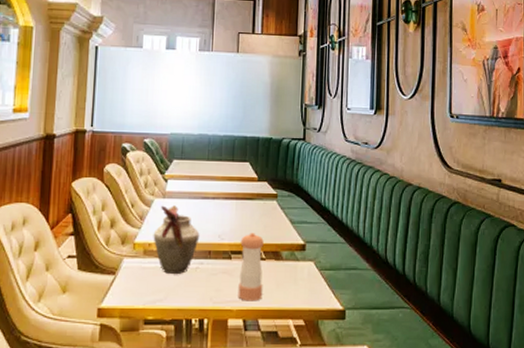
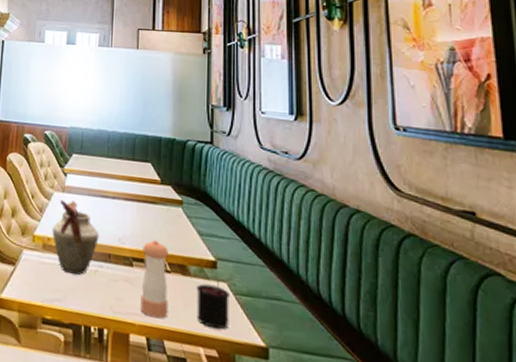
candle: none [287,259,315,302] -> present [196,278,229,330]

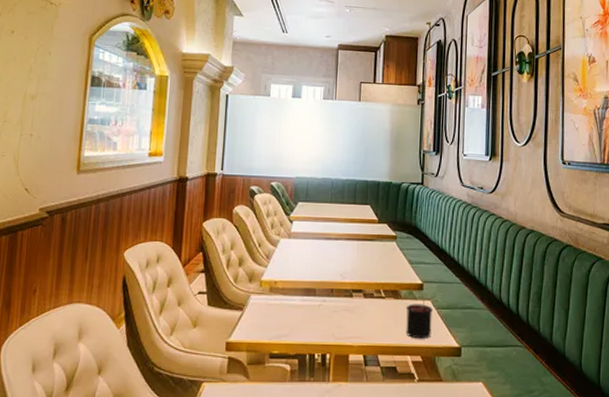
vase: present [52,199,99,275] -> none [278,245,323,311]
pepper shaker: present [140,240,168,319] -> none [358,272,384,338]

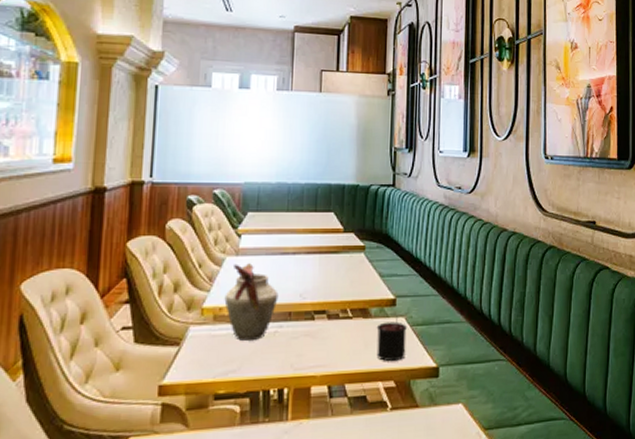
vase: none [278,245,323,311] -> present [224,263,279,341]

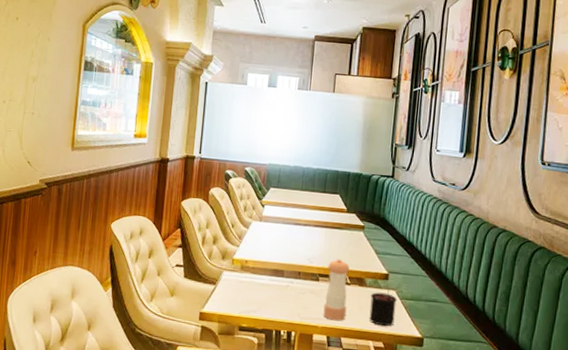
vase: present [224,263,279,341] -> none [249,227,291,290]
pepper shaker: none [322,289,350,365] -> present [323,259,350,321]

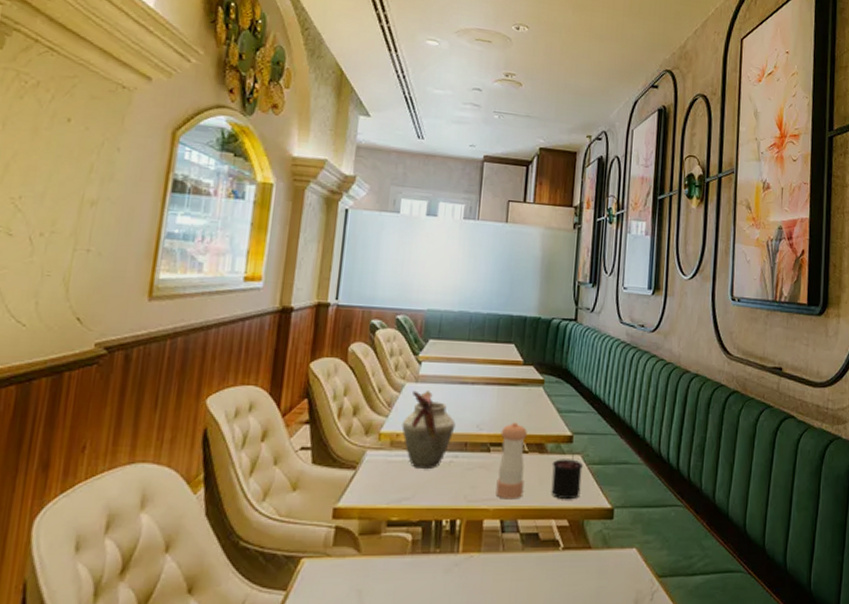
vase: none [249,227,291,290] -> present [401,390,456,469]

